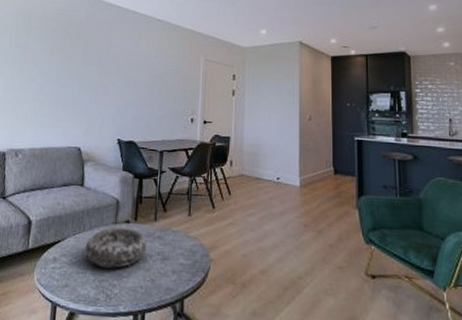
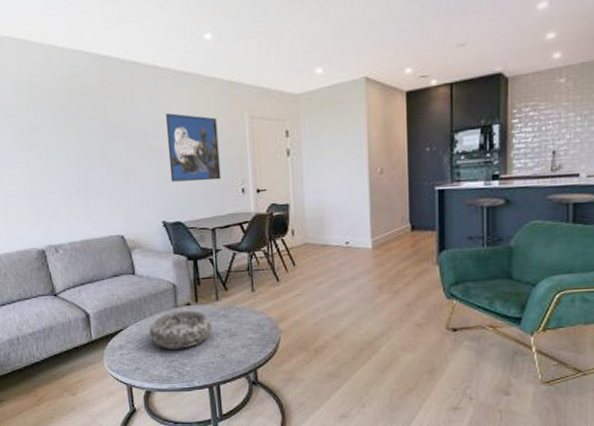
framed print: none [131,49,178,109] -> present [166,113,221,182]

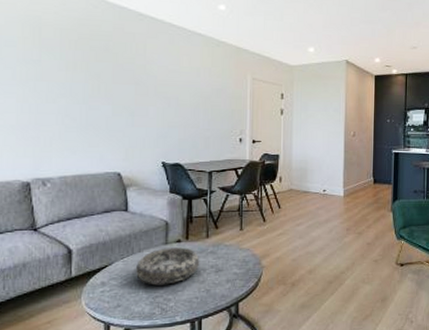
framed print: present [166,113,221,182] -> none [174,66,223,129]

